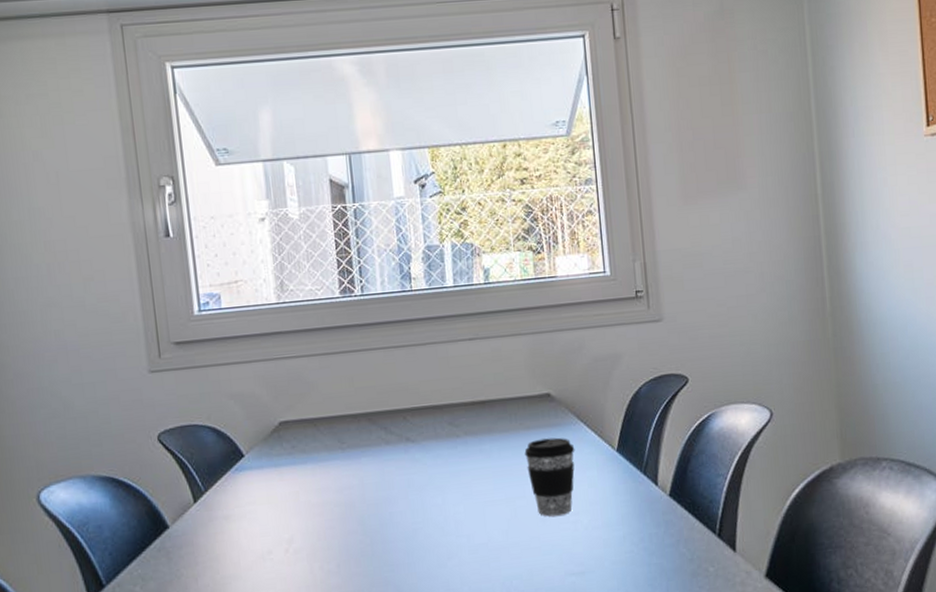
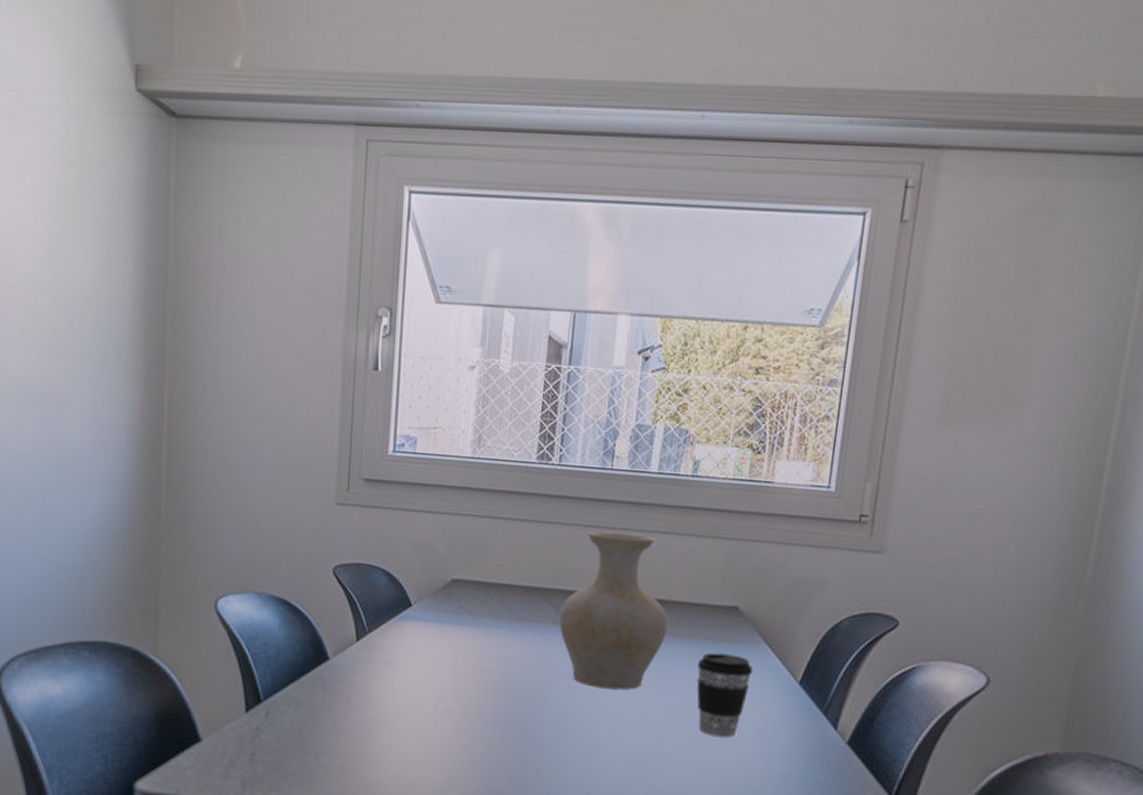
vase: none [388,345,492,496] -> present [559,531,669,690]

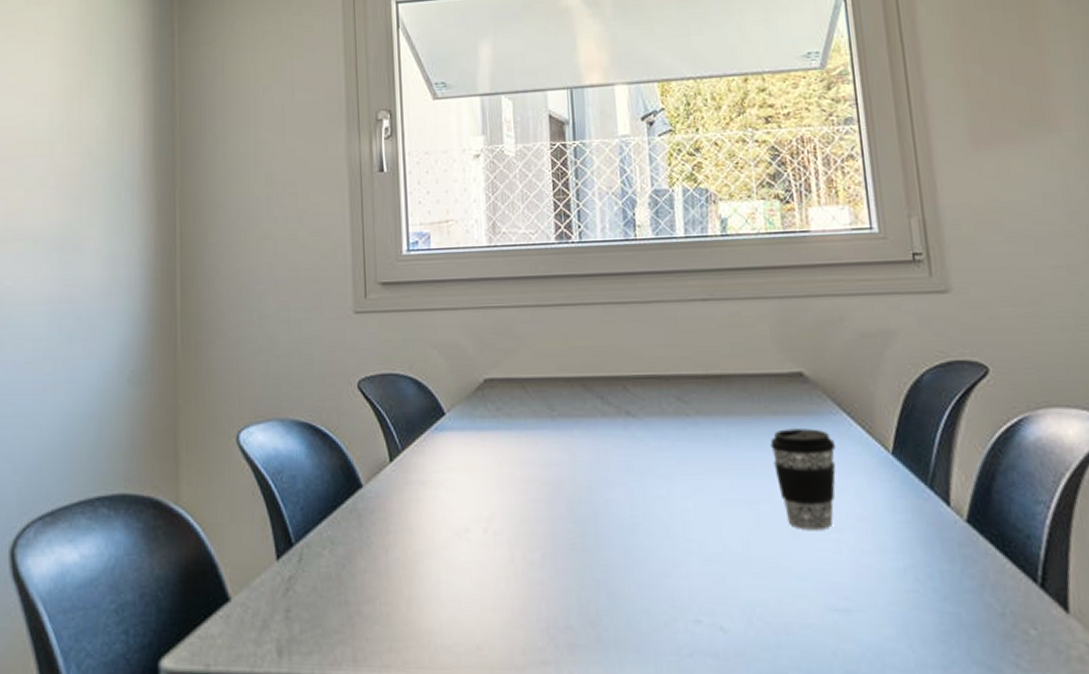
vase: present [559,531,669,690] -> none [605,305,729,486]

